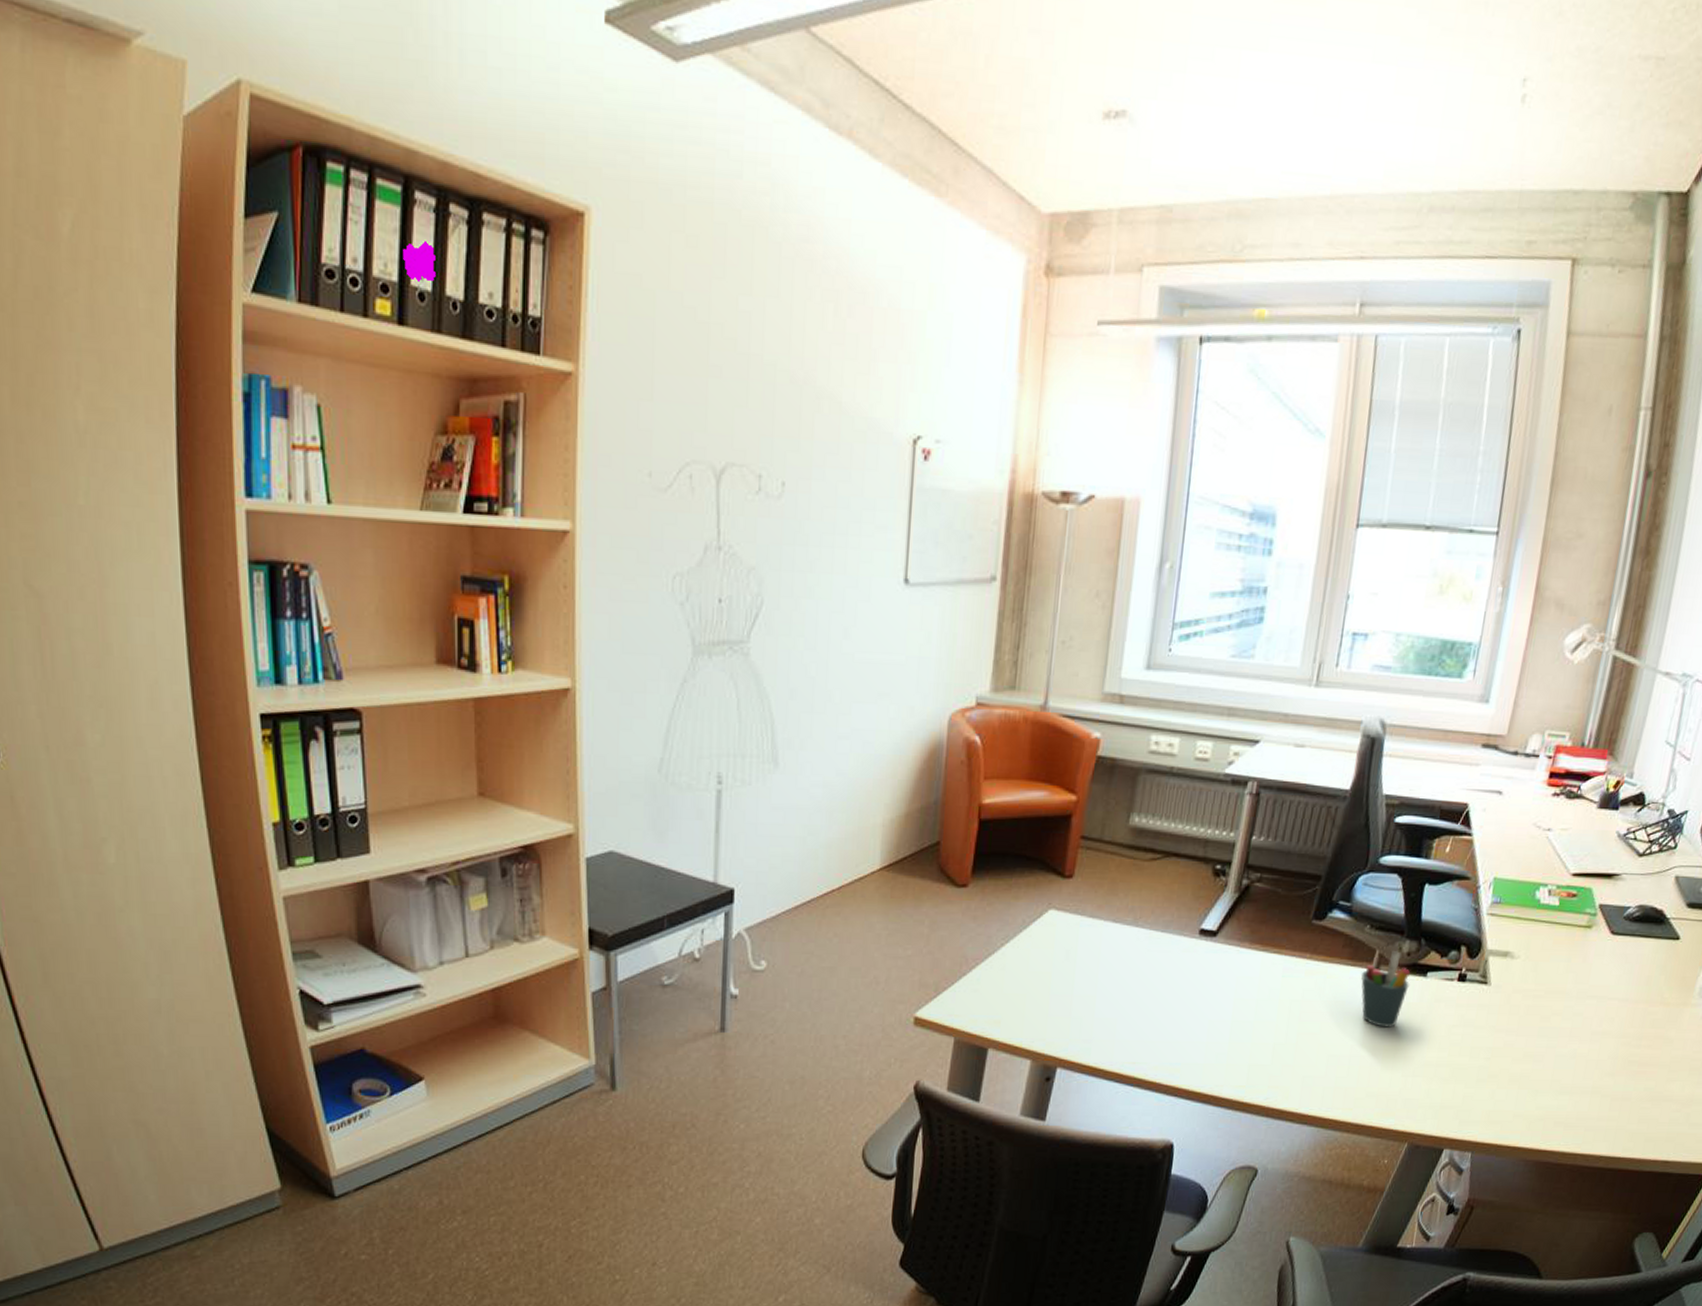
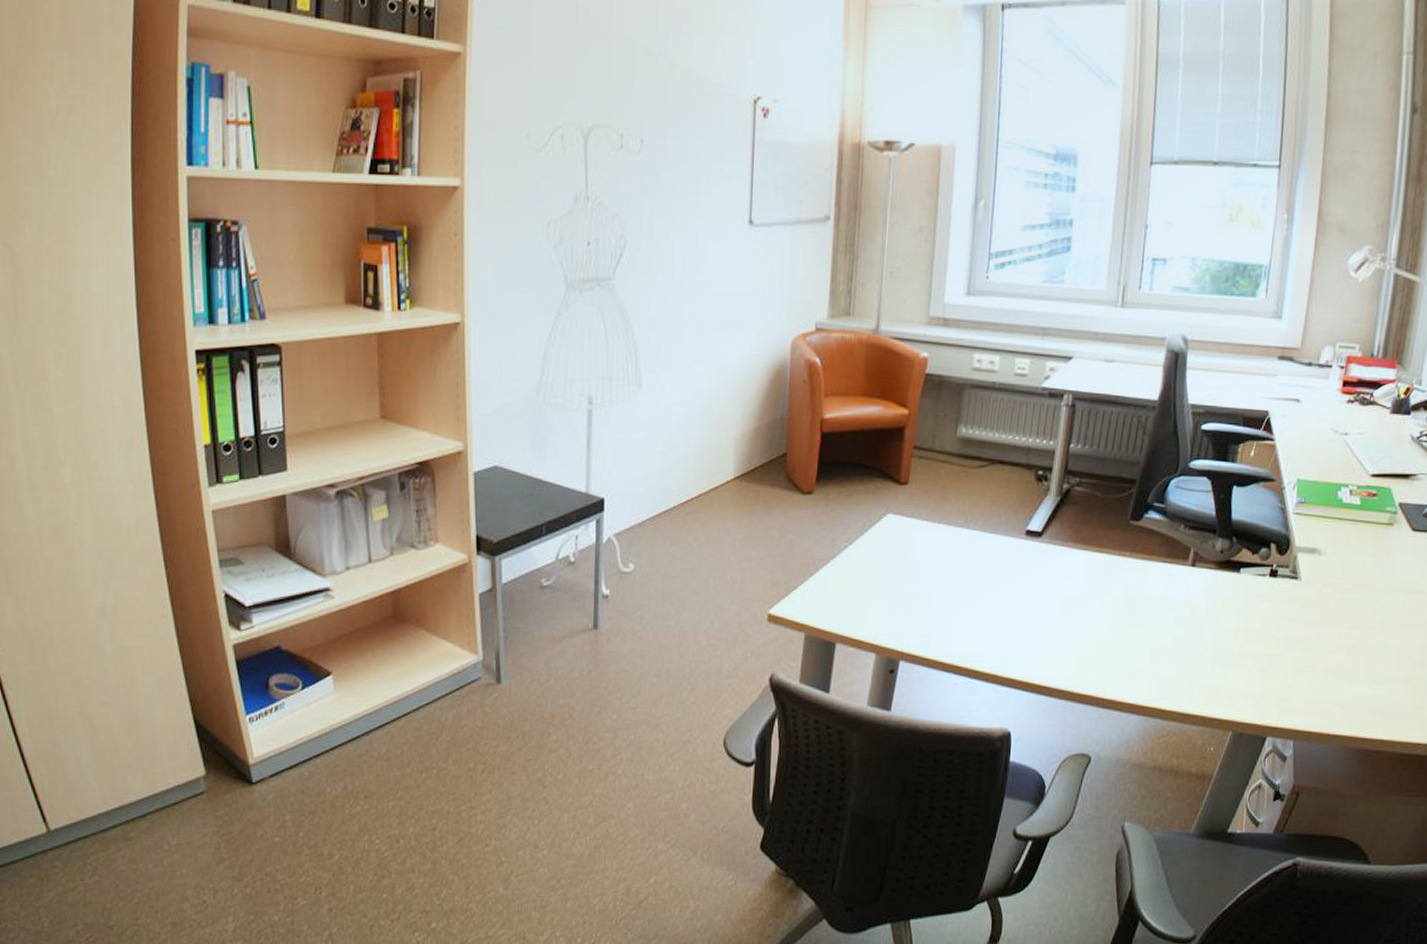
pen holder: present [1361,951,1411,1028] -> none [1179,549,1225,621]

